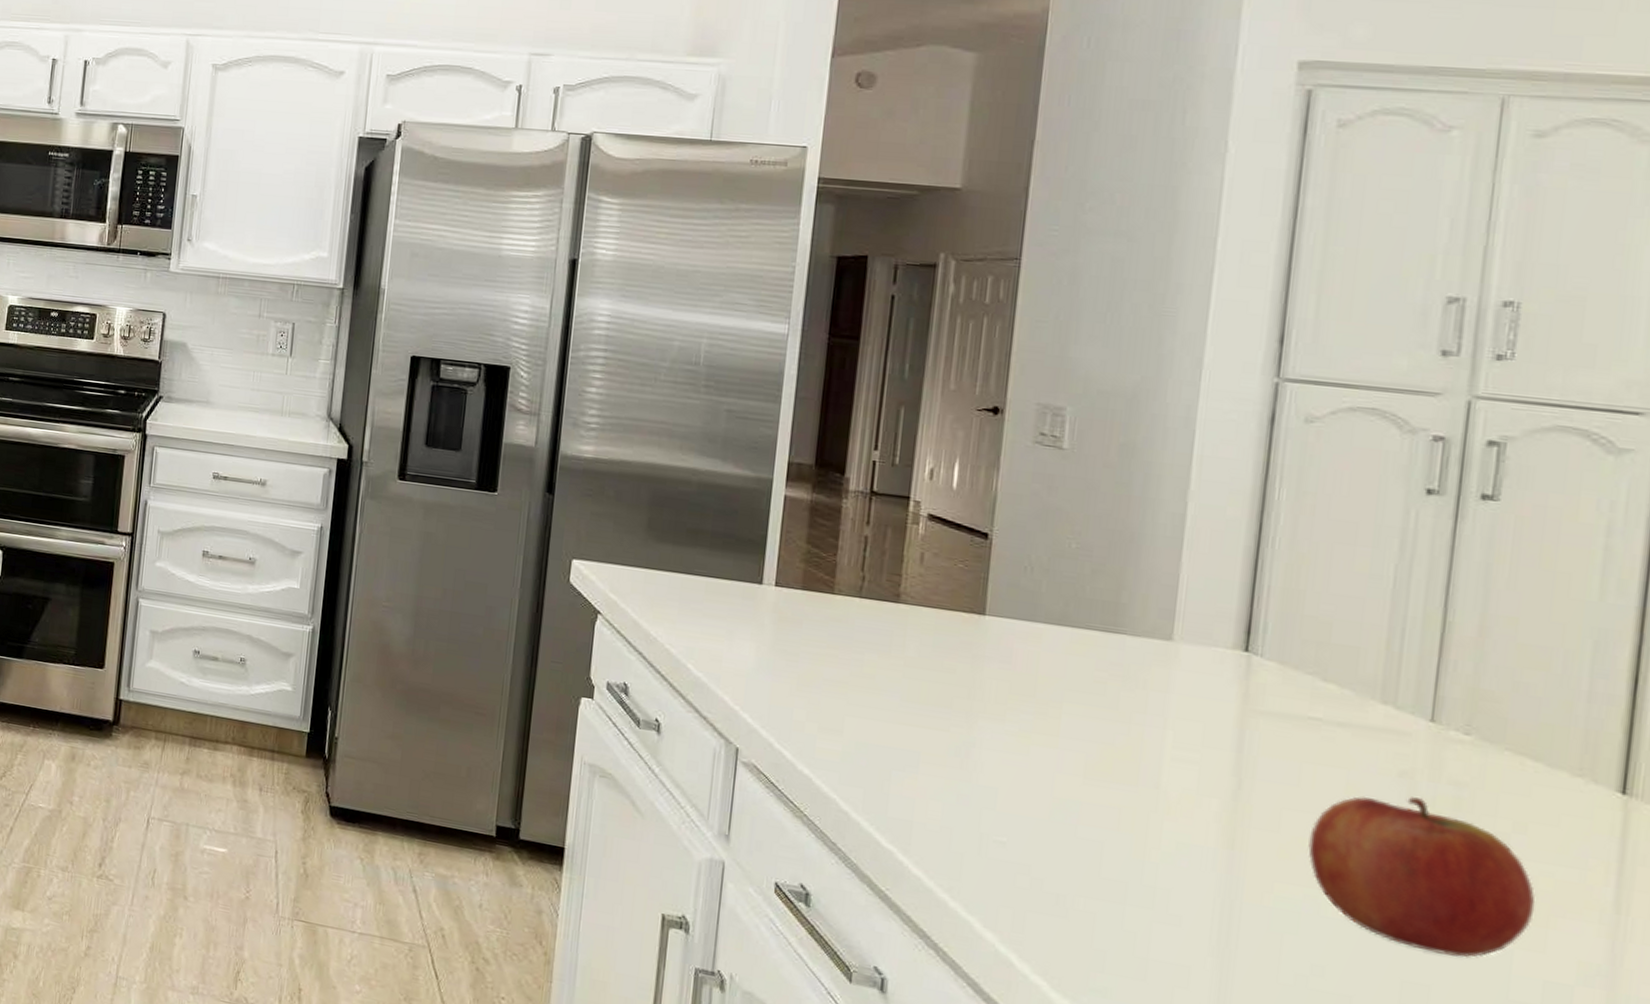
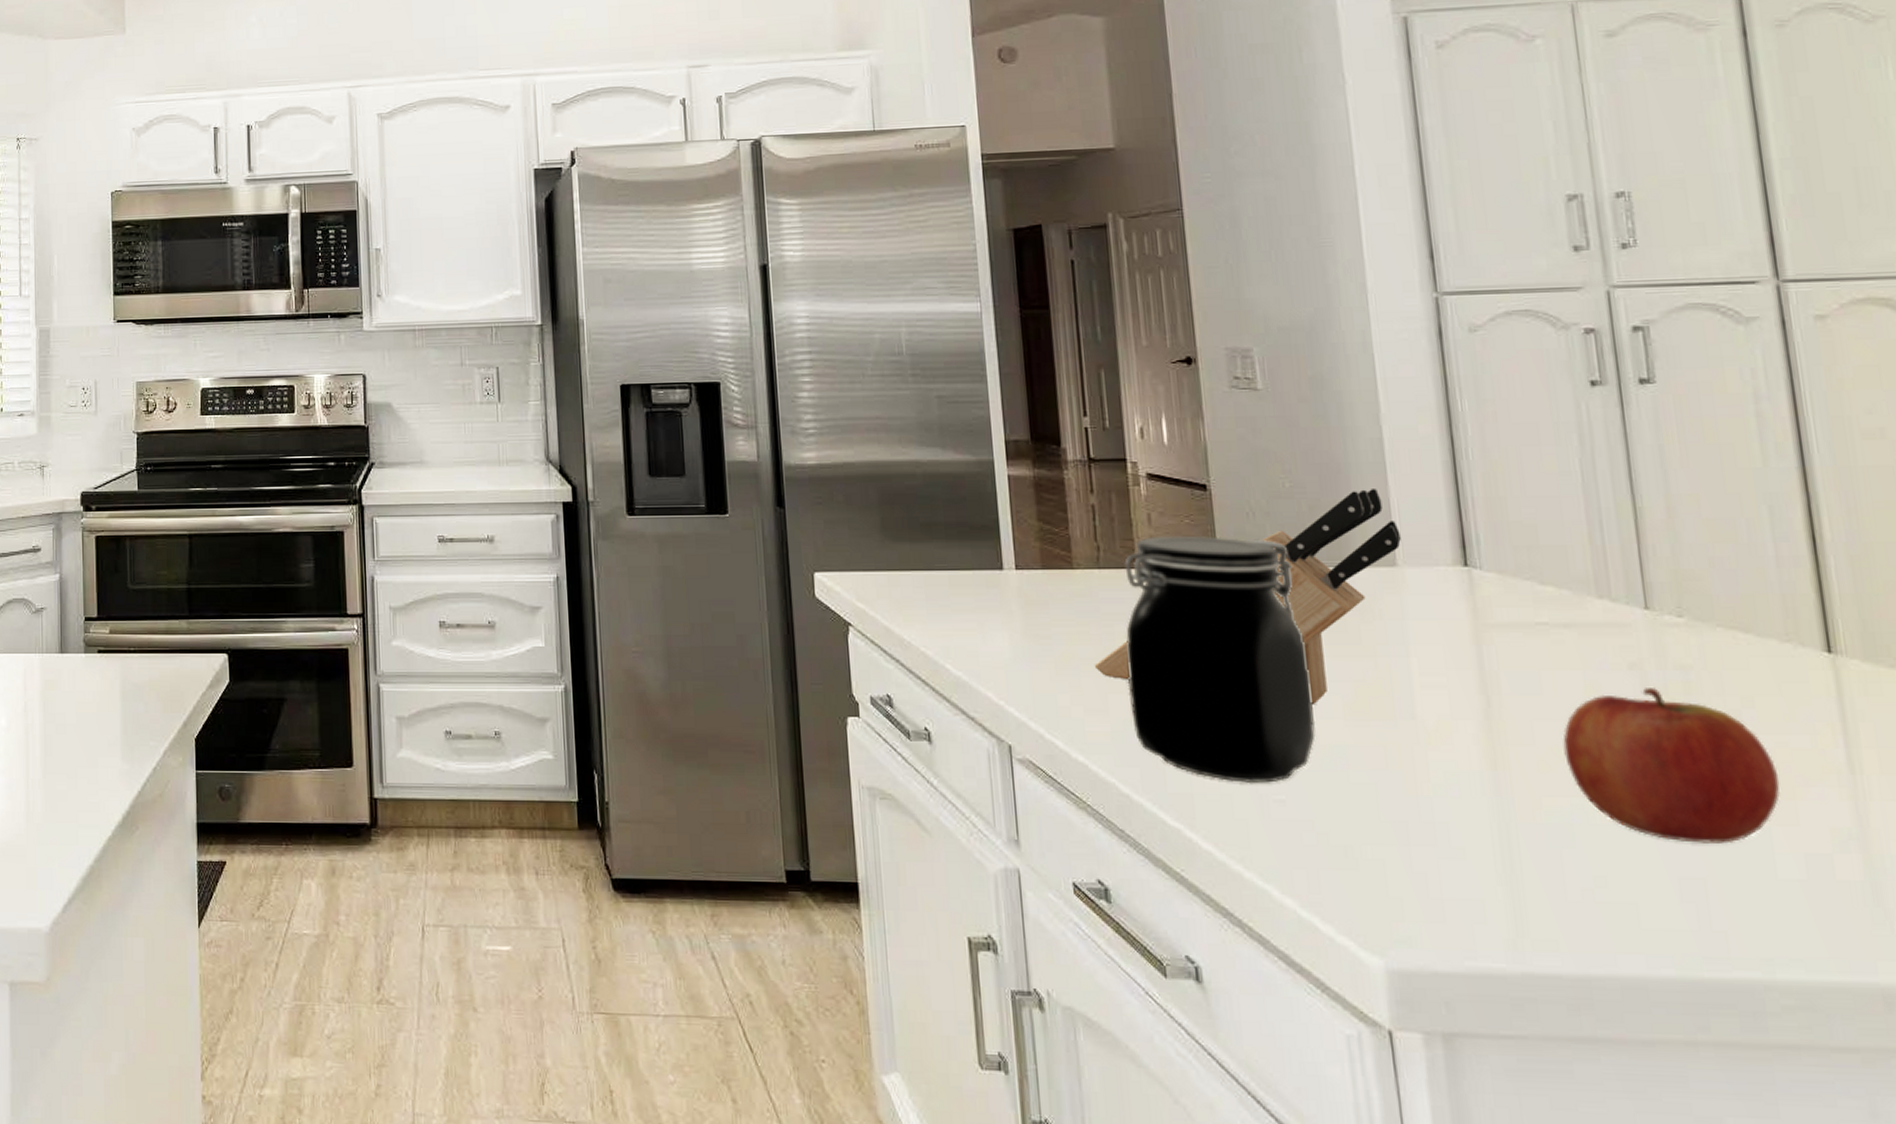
knife block: none [836,561,1184,758] -> present [1094,487,1401,704]
jar: none [865,574,1061,824] -> present [1124,535,1316,784]

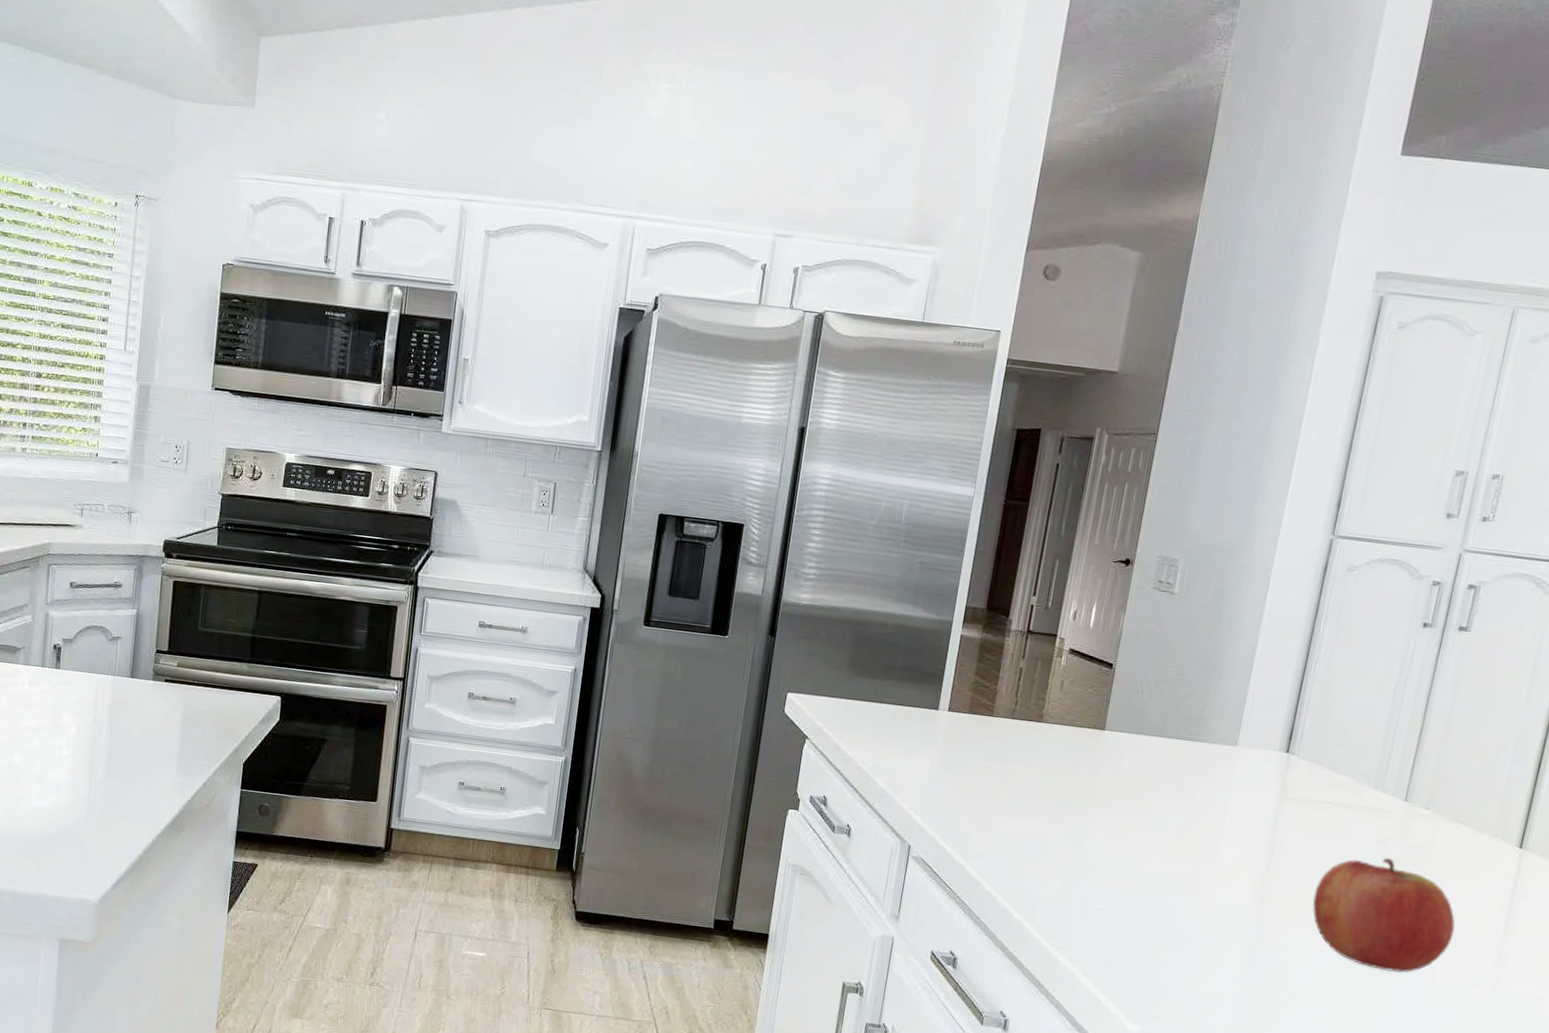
knife block: present [1094,487,1401,704] -> none [989,683,1248,842]
jar: present [1124,535,1316,784] -> none [1007,698,1160,895]

